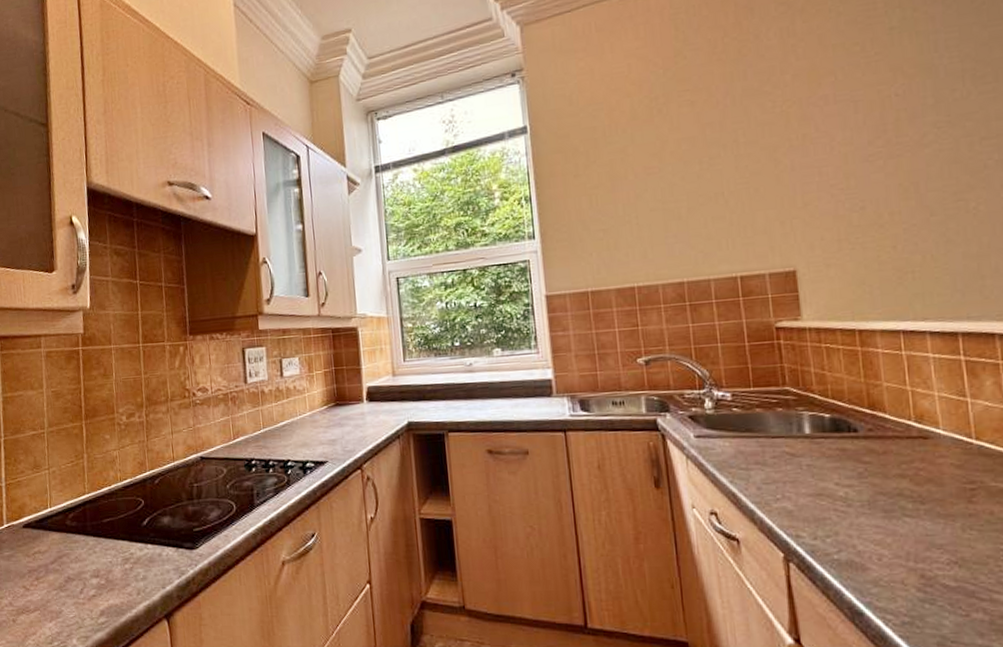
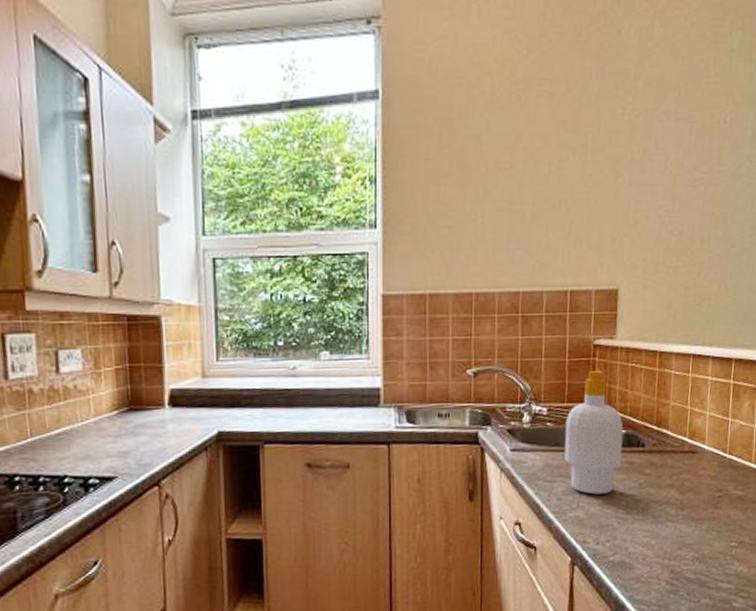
soap bottle: none [754,352,831,484] -> present [564,369,624,495]

